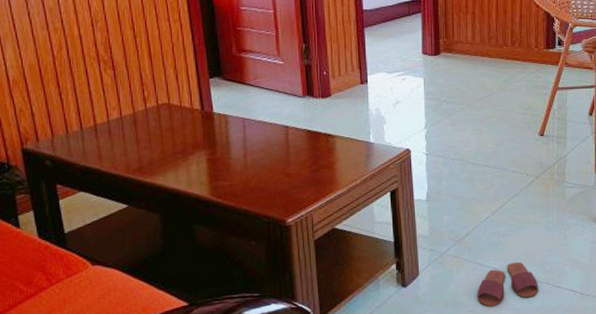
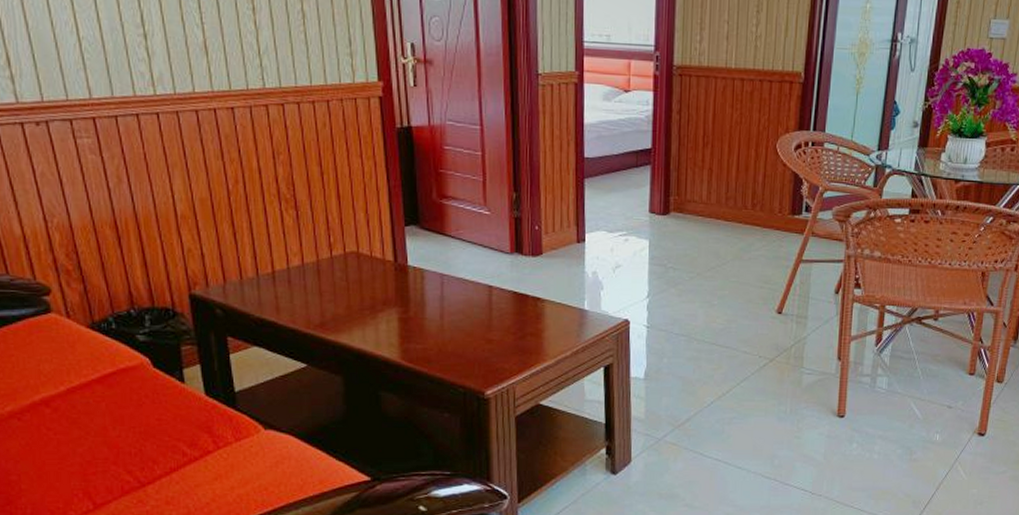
slippers: present [477,262,539,306] -> none [695,454,765,501]

